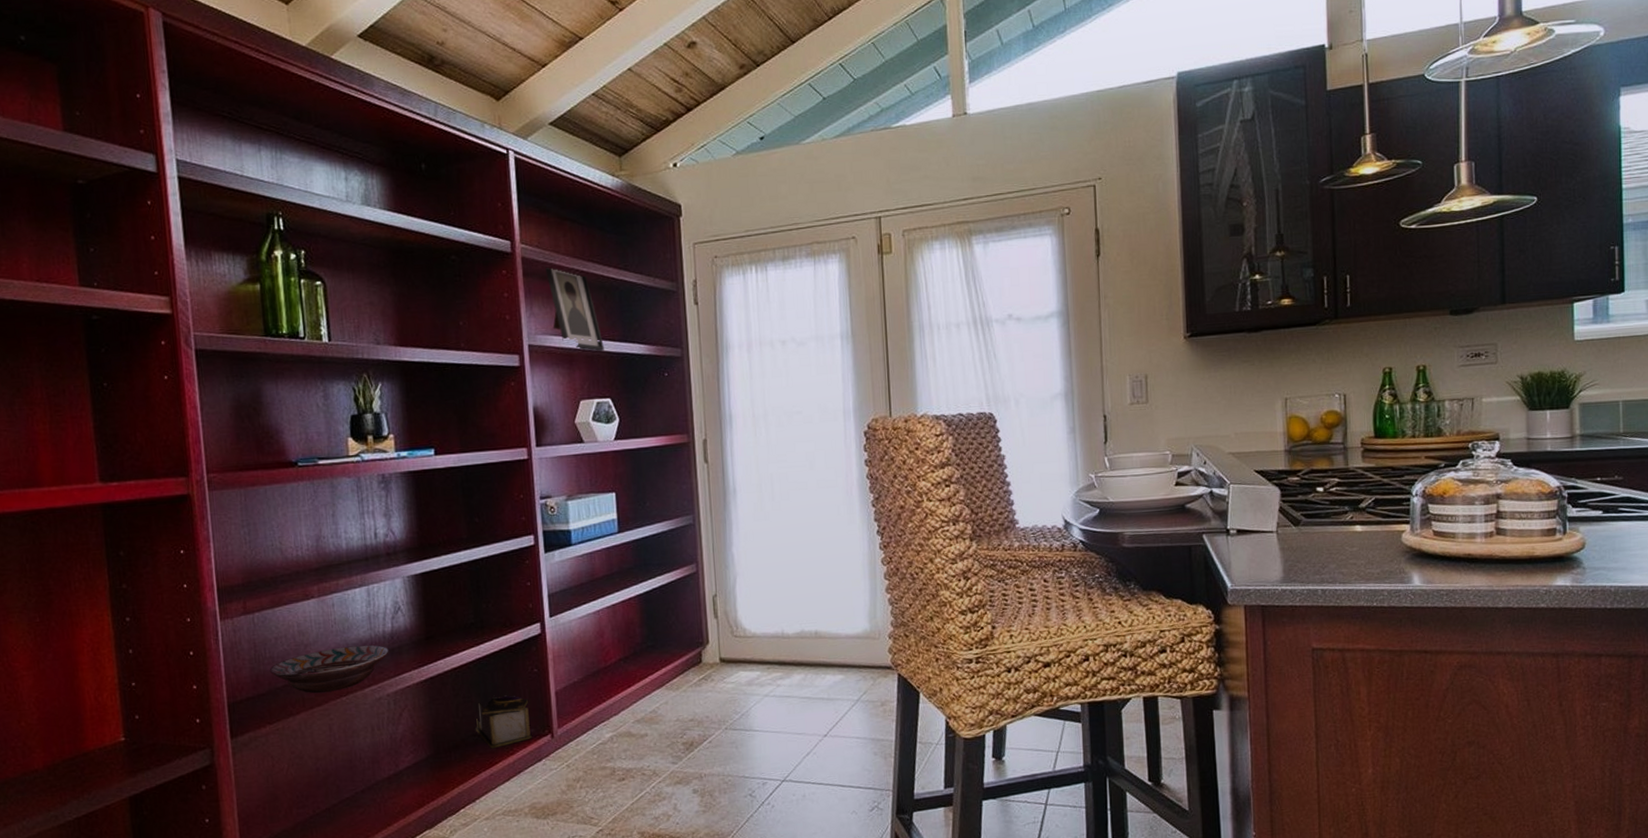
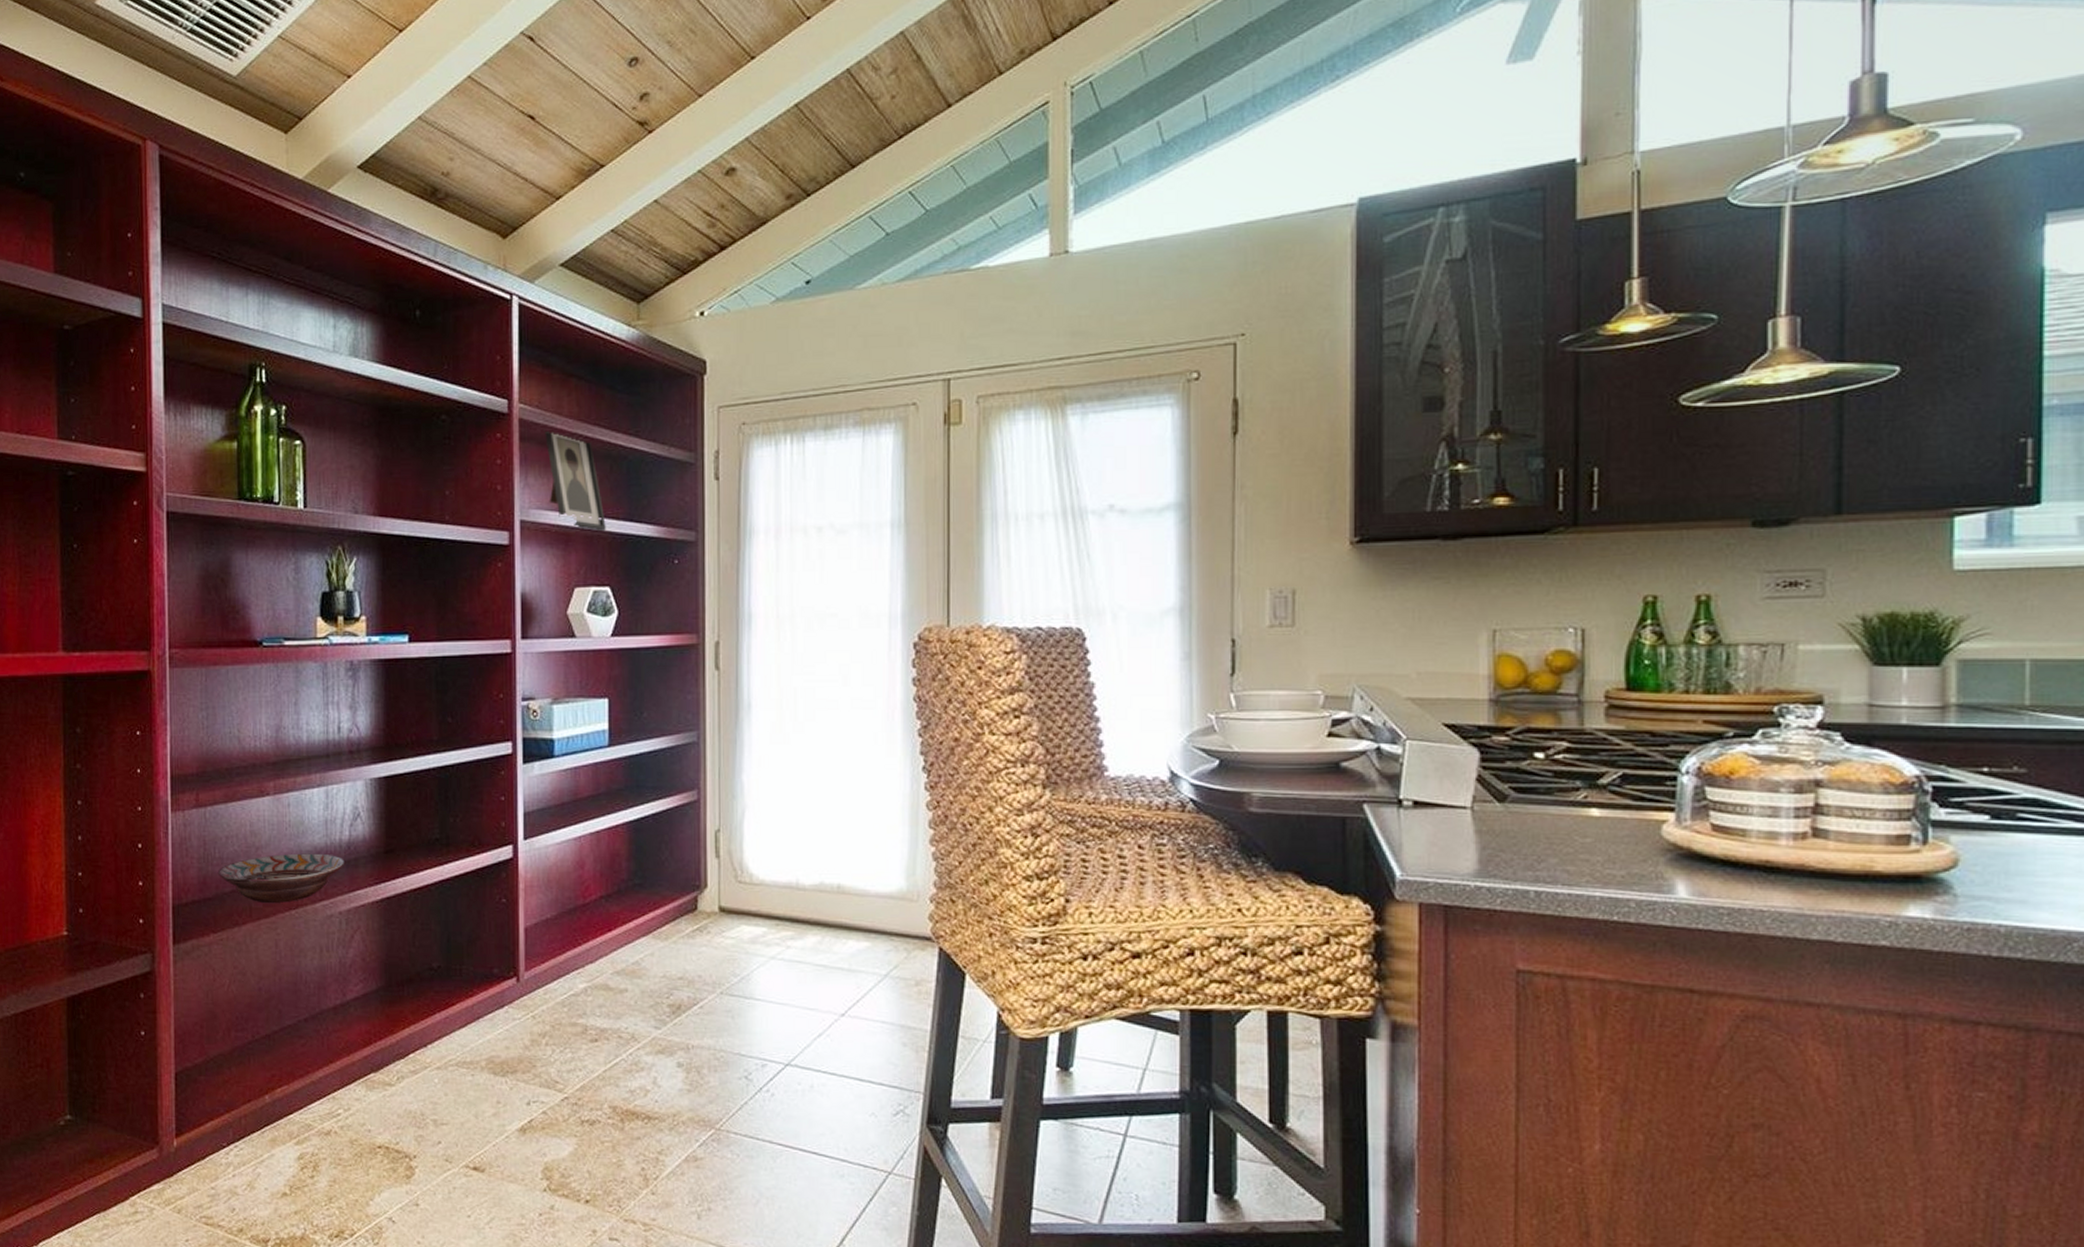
decorative box: present [476,695,532,749] -> none [433,925,495,988]

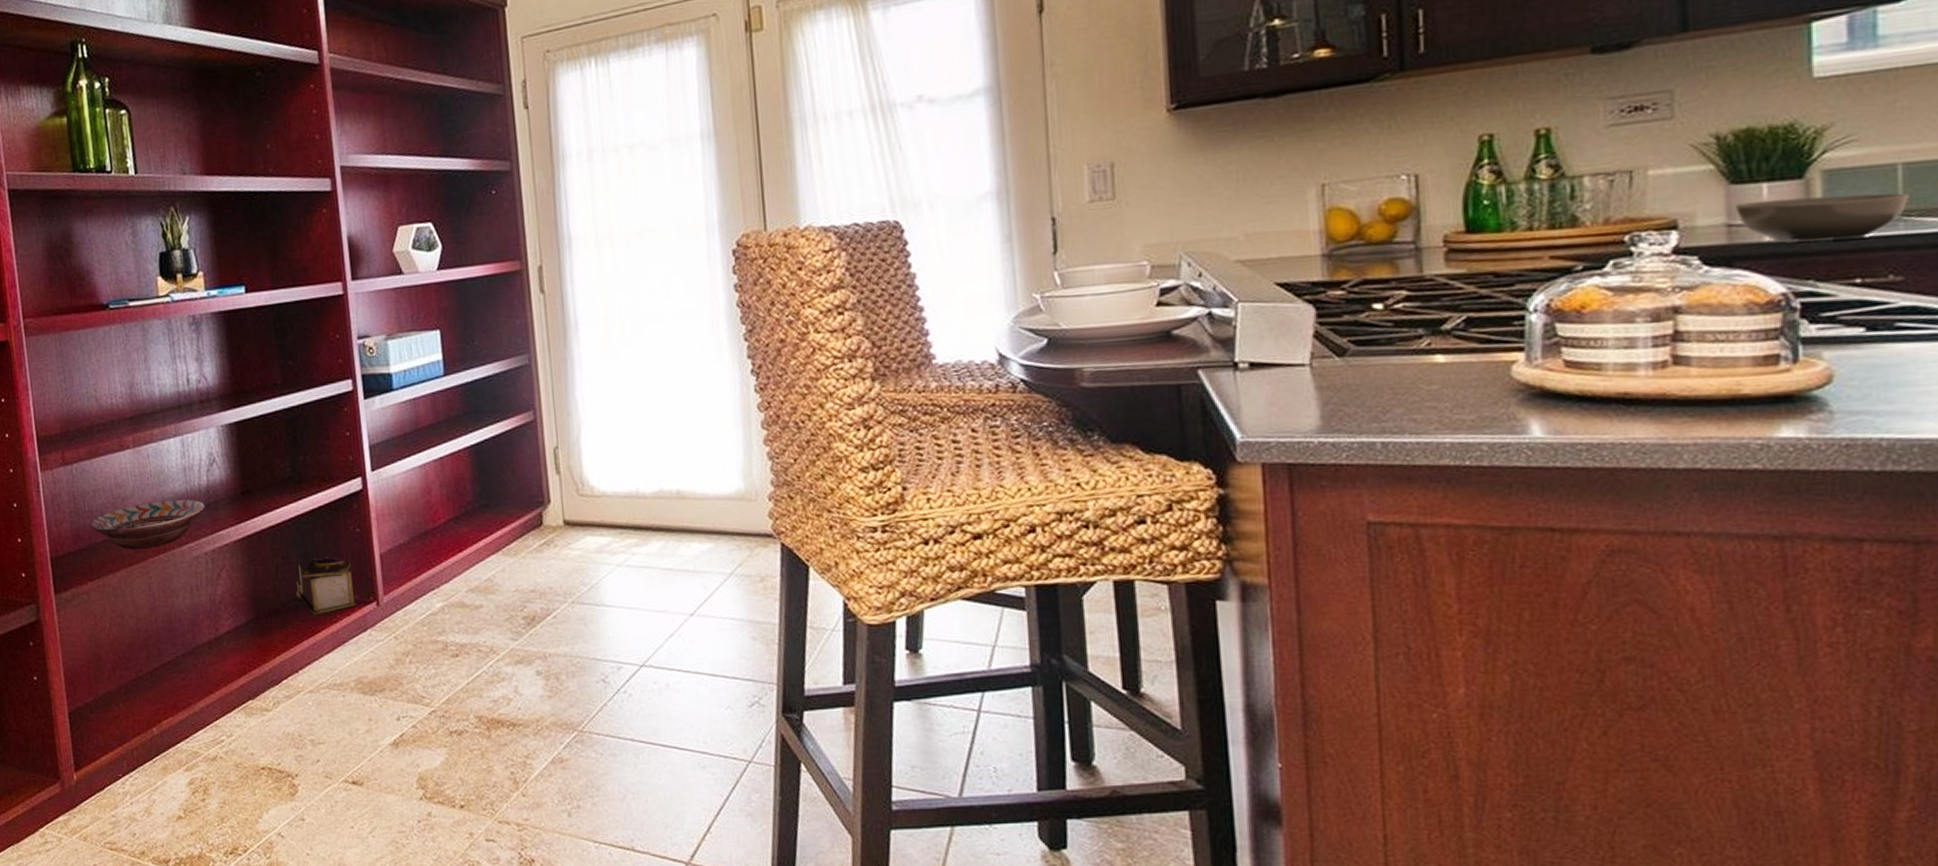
decorative box: none [433,925,495,988] -> present [296,556,356,616]
picture frame: present [543,429,606,532] -> none [354,76,423,170]
bowl: none [1876,684,2035,729] -> present [1734,193,1909,243]

